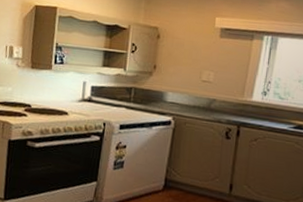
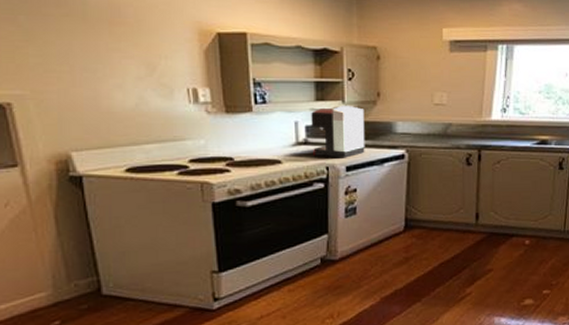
coffee maker: none [94,73,142,118] -> present [311,106,365,158]

